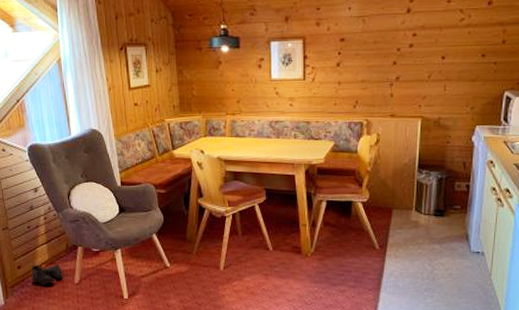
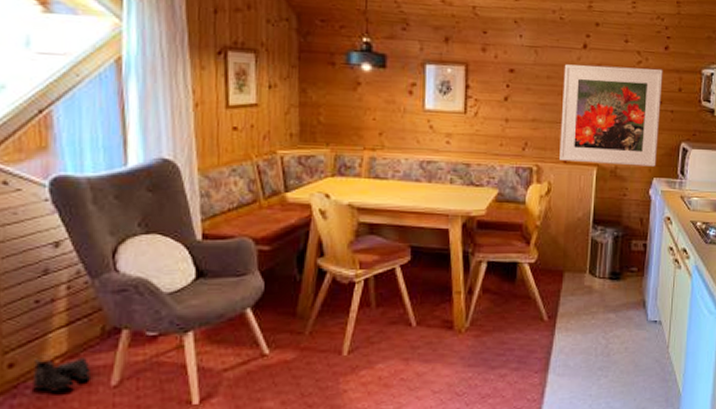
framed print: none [387,23,486,116] -> present [559,64,663,167]

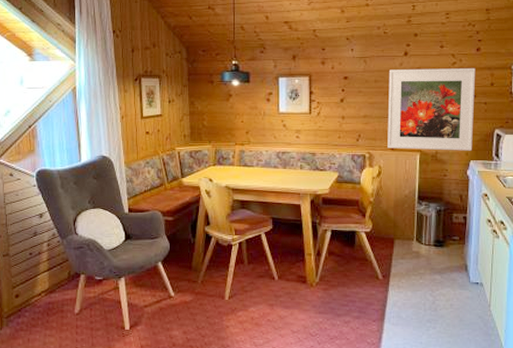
boots: present [33,358,91,392] -> none [30,293,62,315]

